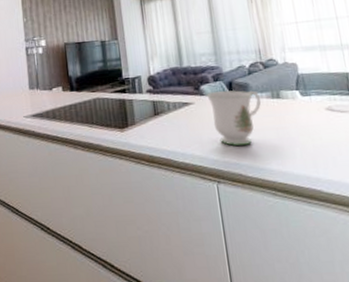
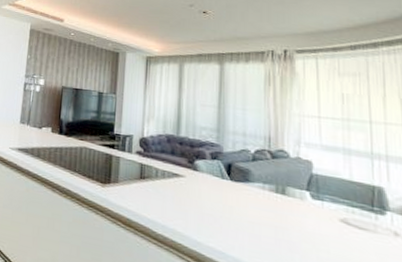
mug: present [206,90,262,146] -> none [200,169,263,236]

